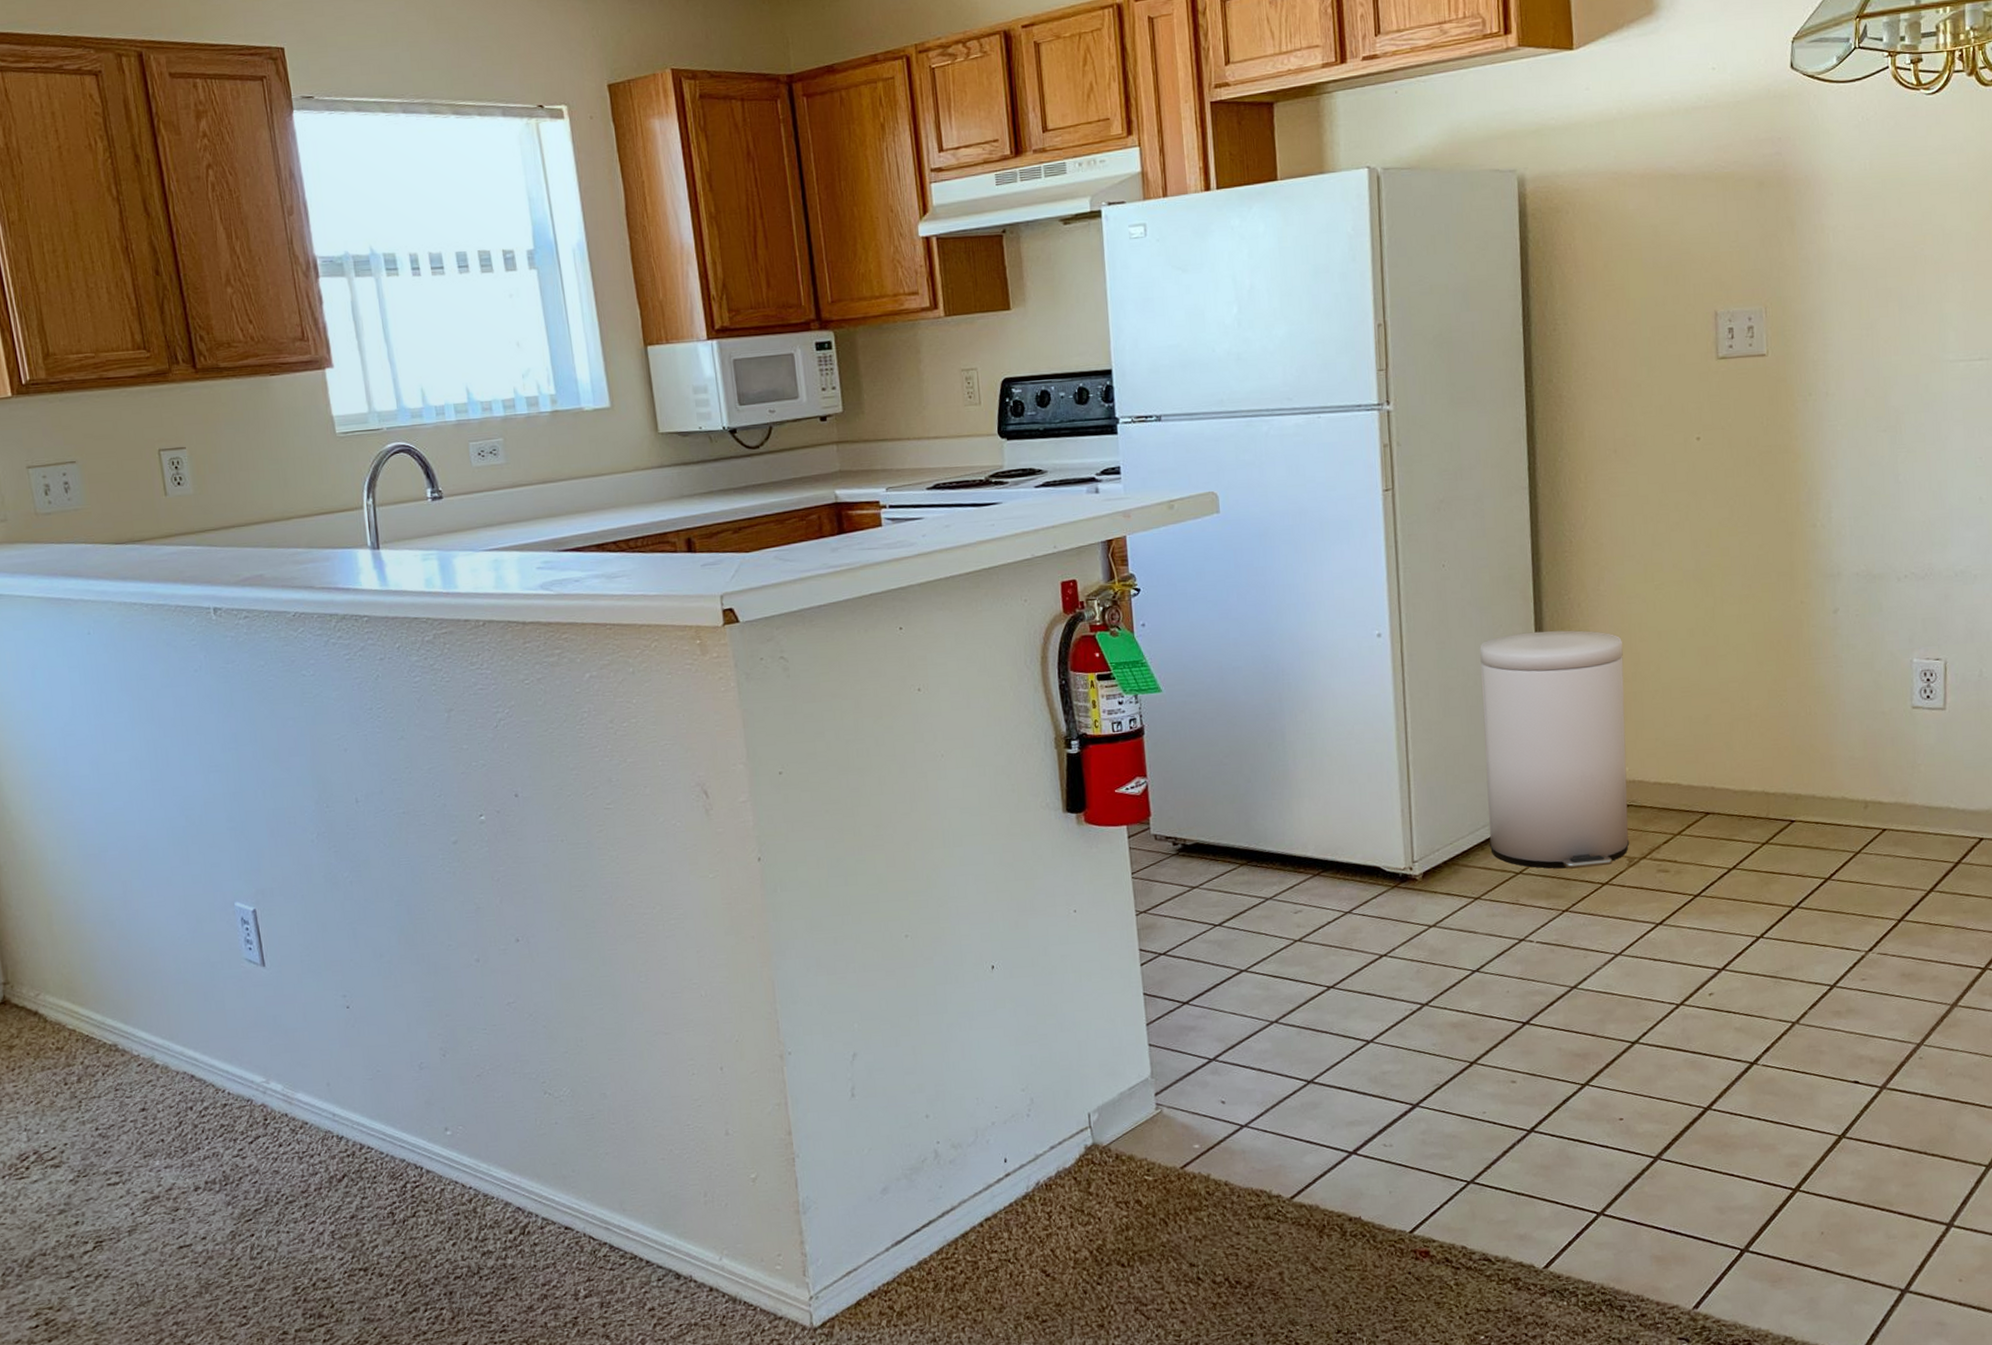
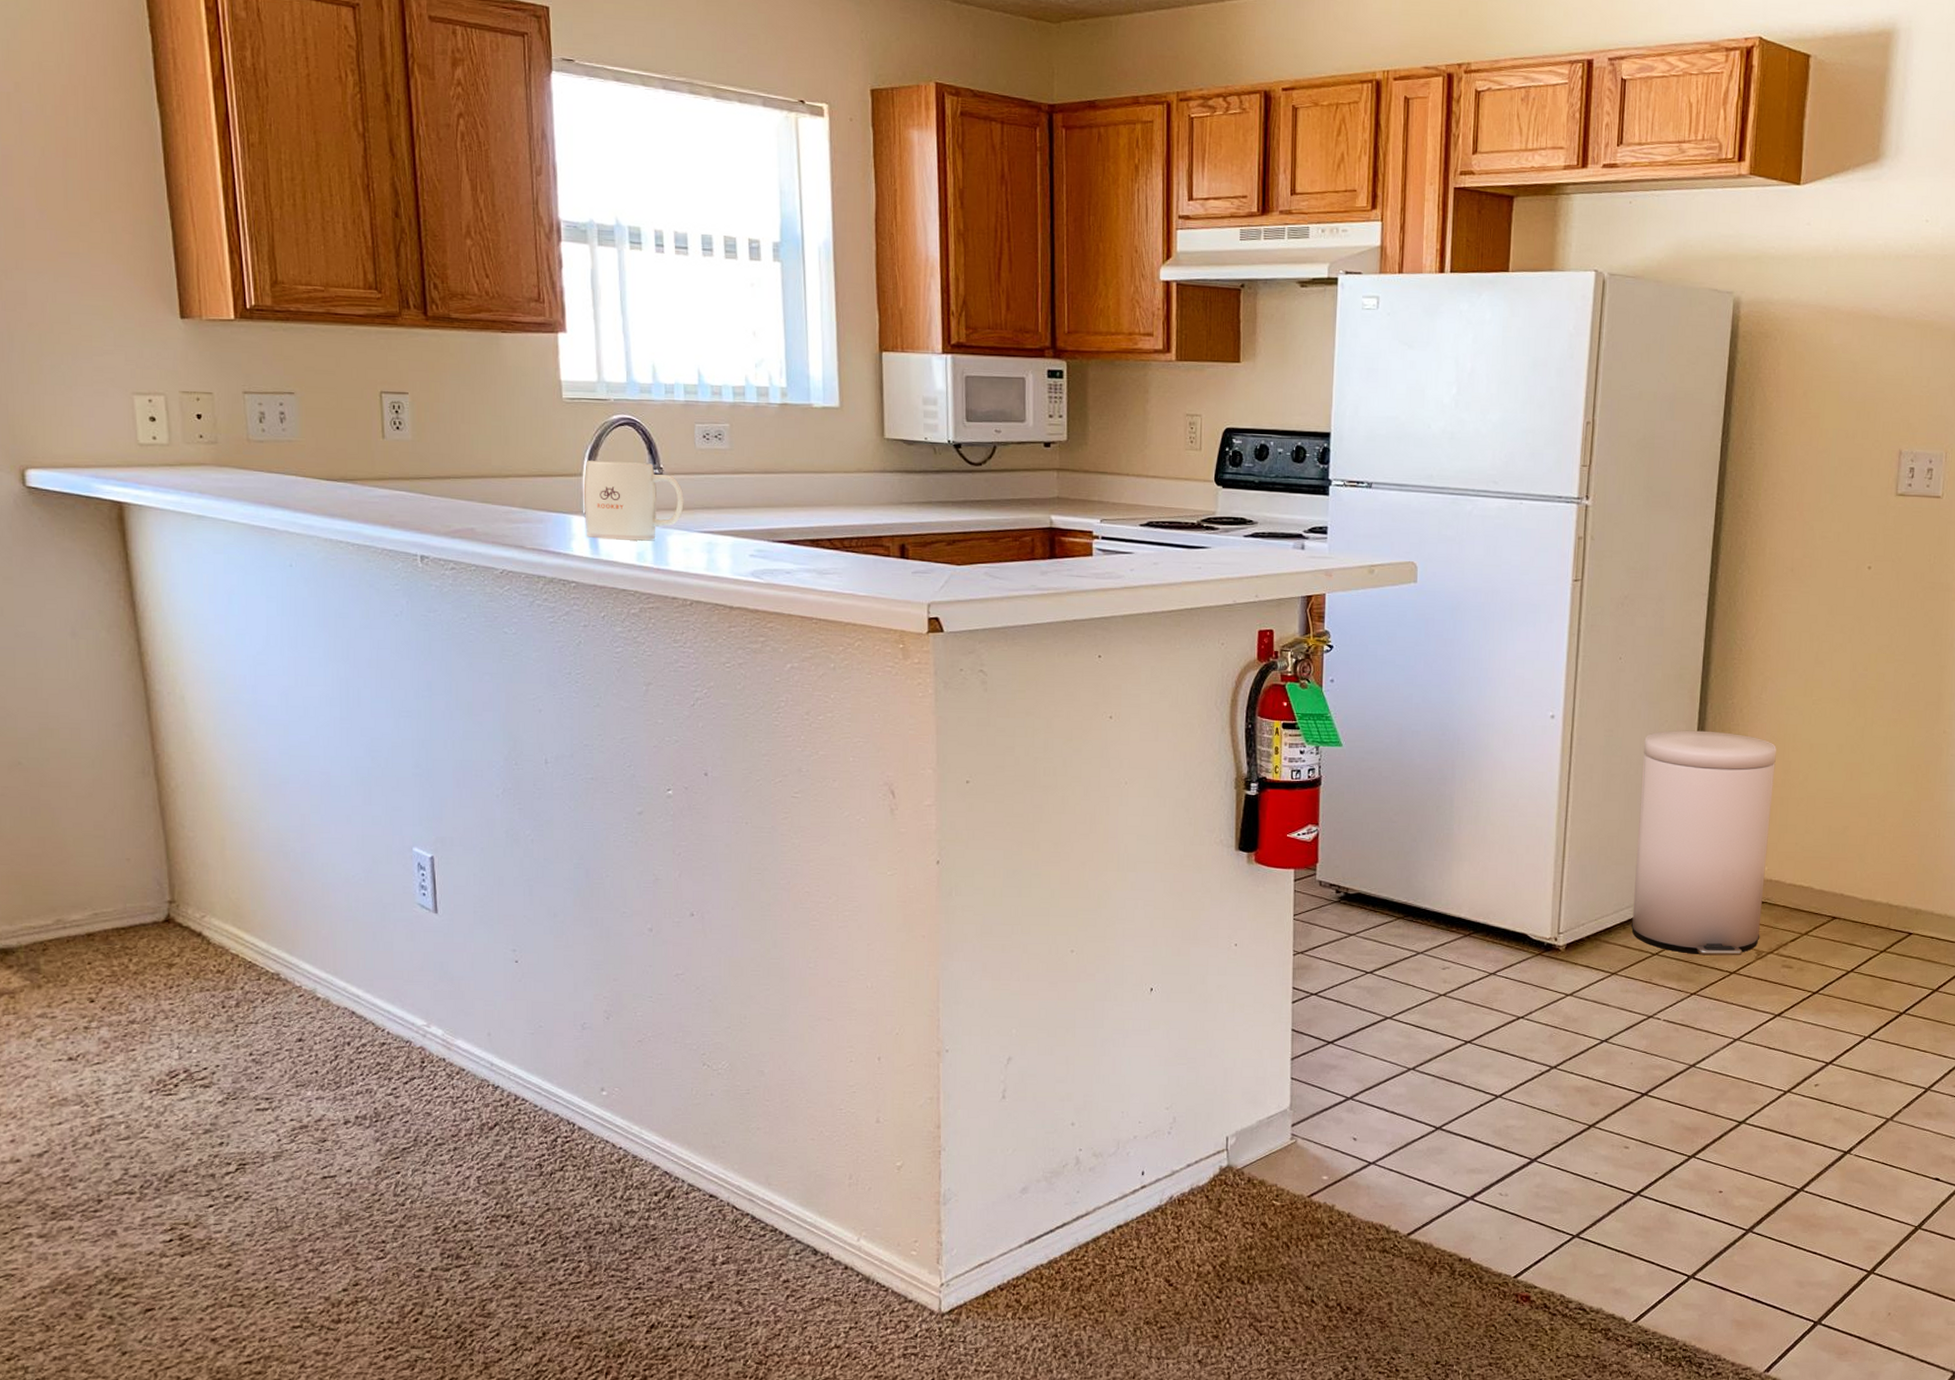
mug: none [365,487,467,571] -> present [583,461,684,541]

